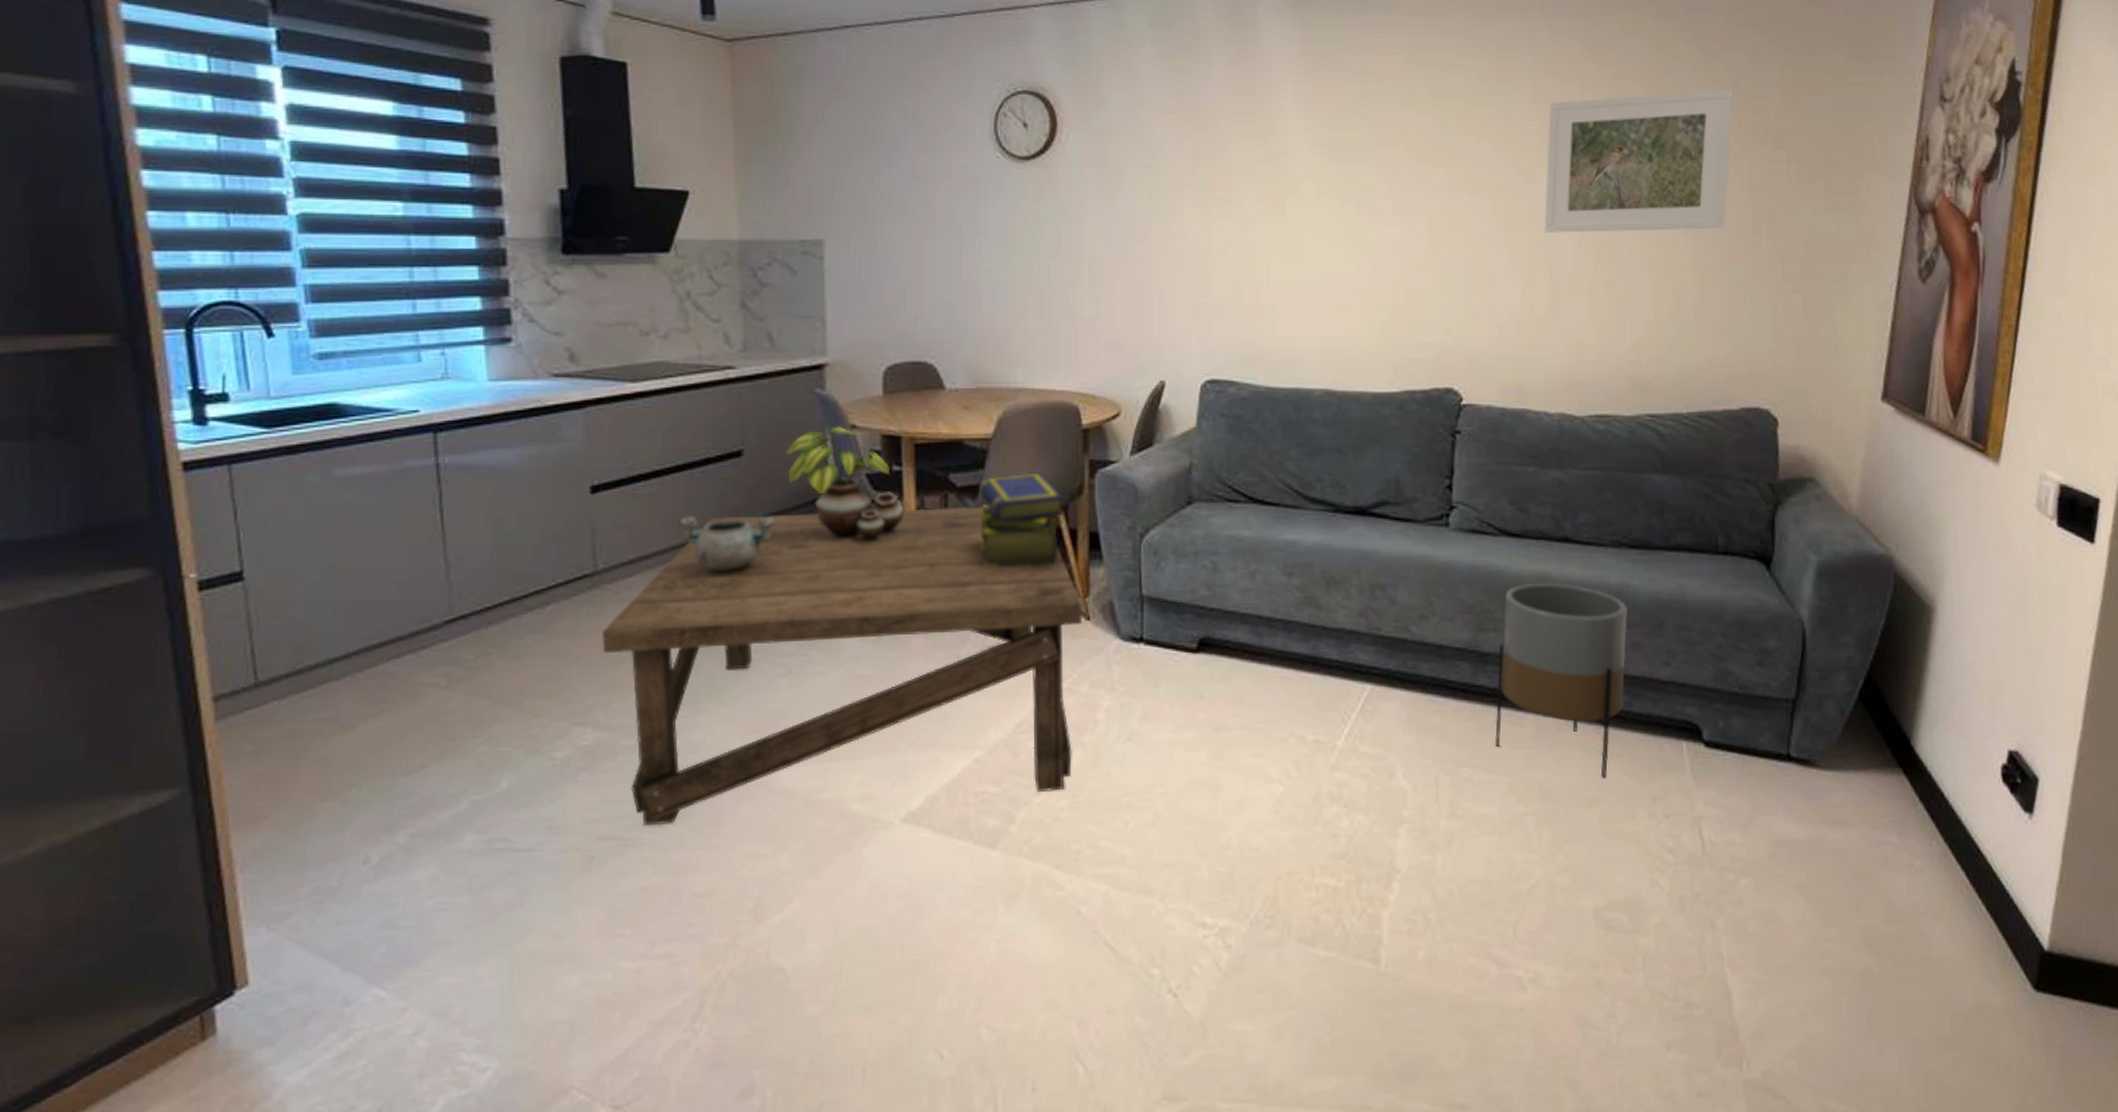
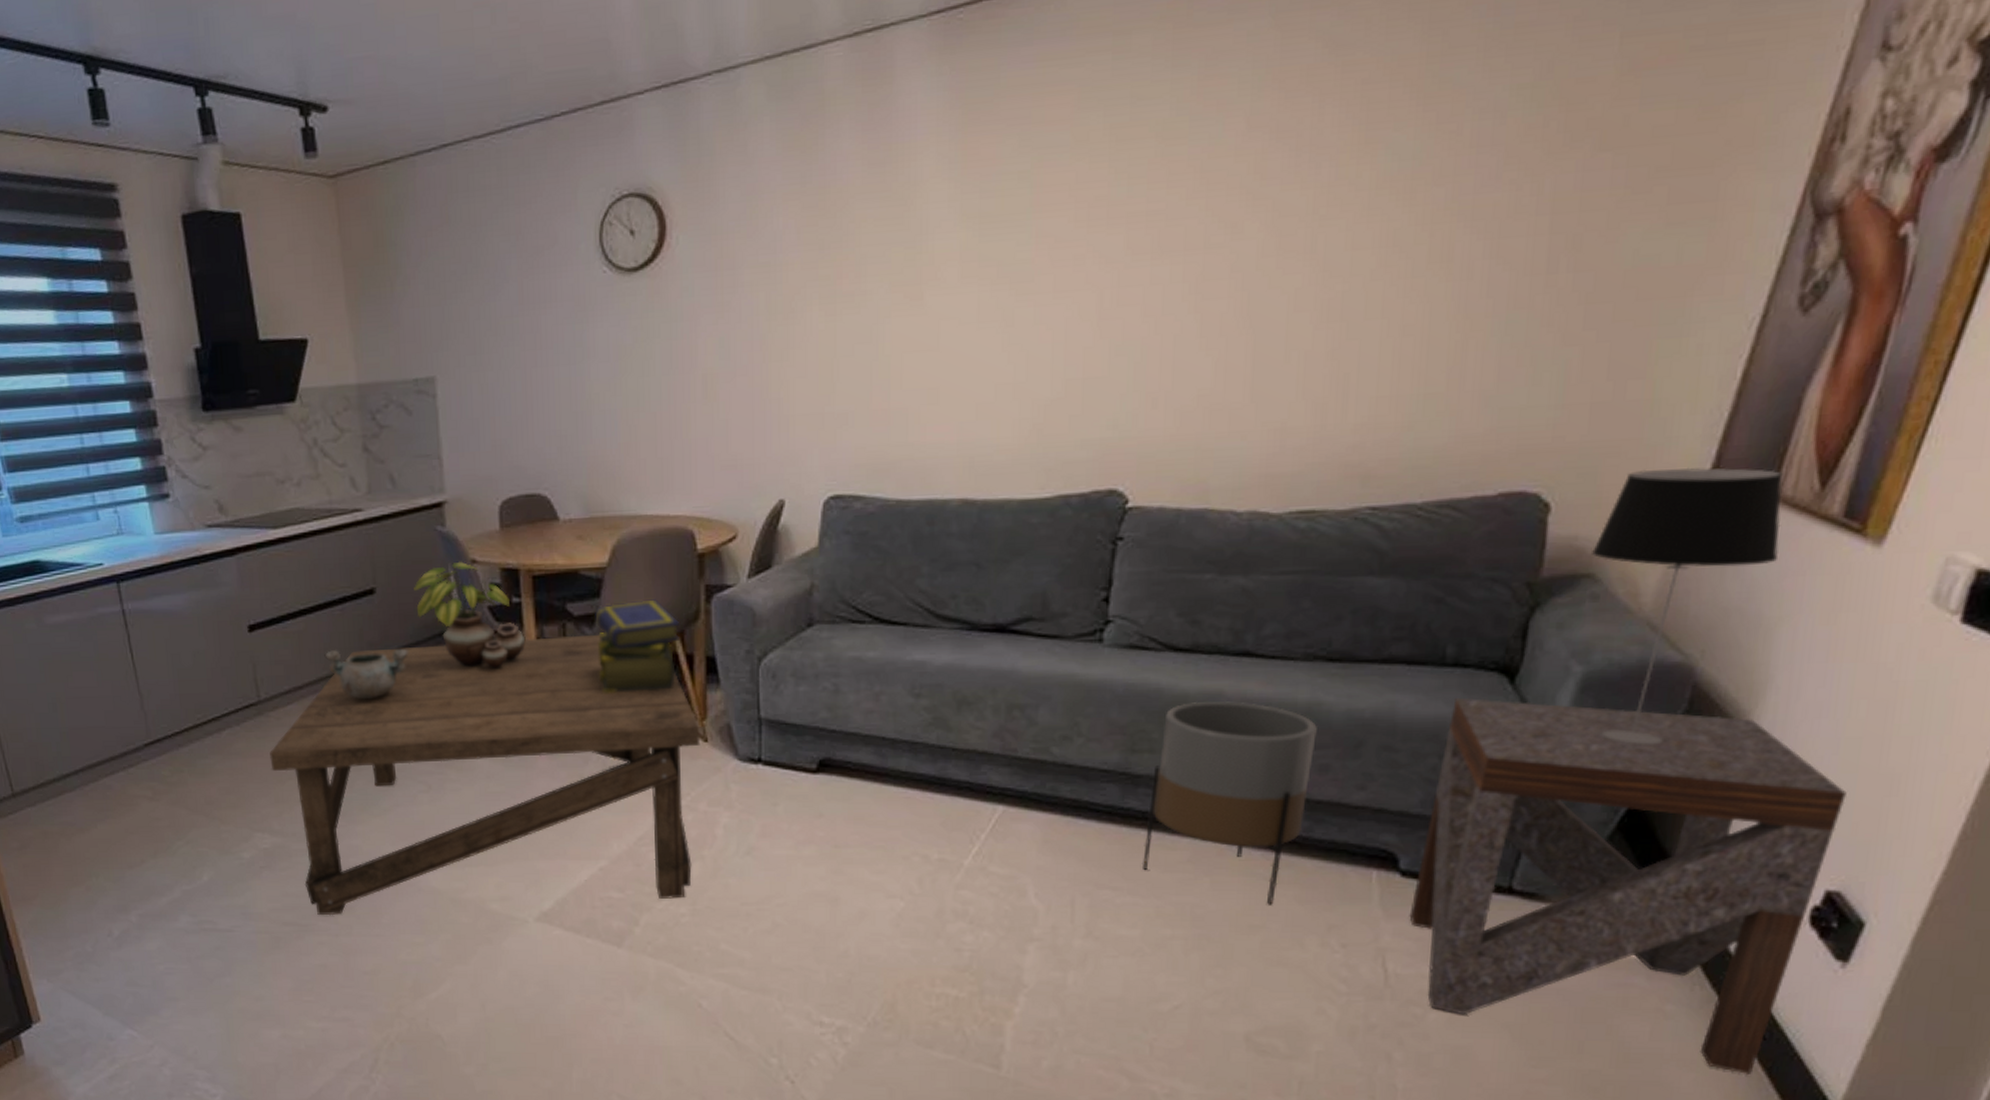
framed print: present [1544,89,1734,233] -> none [1249,76,1543,296]
side table: none [1715,582,2009,923] -> present [1409,697,1847,1076]
table lamp: none [1811,395,1935,625] -> present [1592,467,1783,745]

